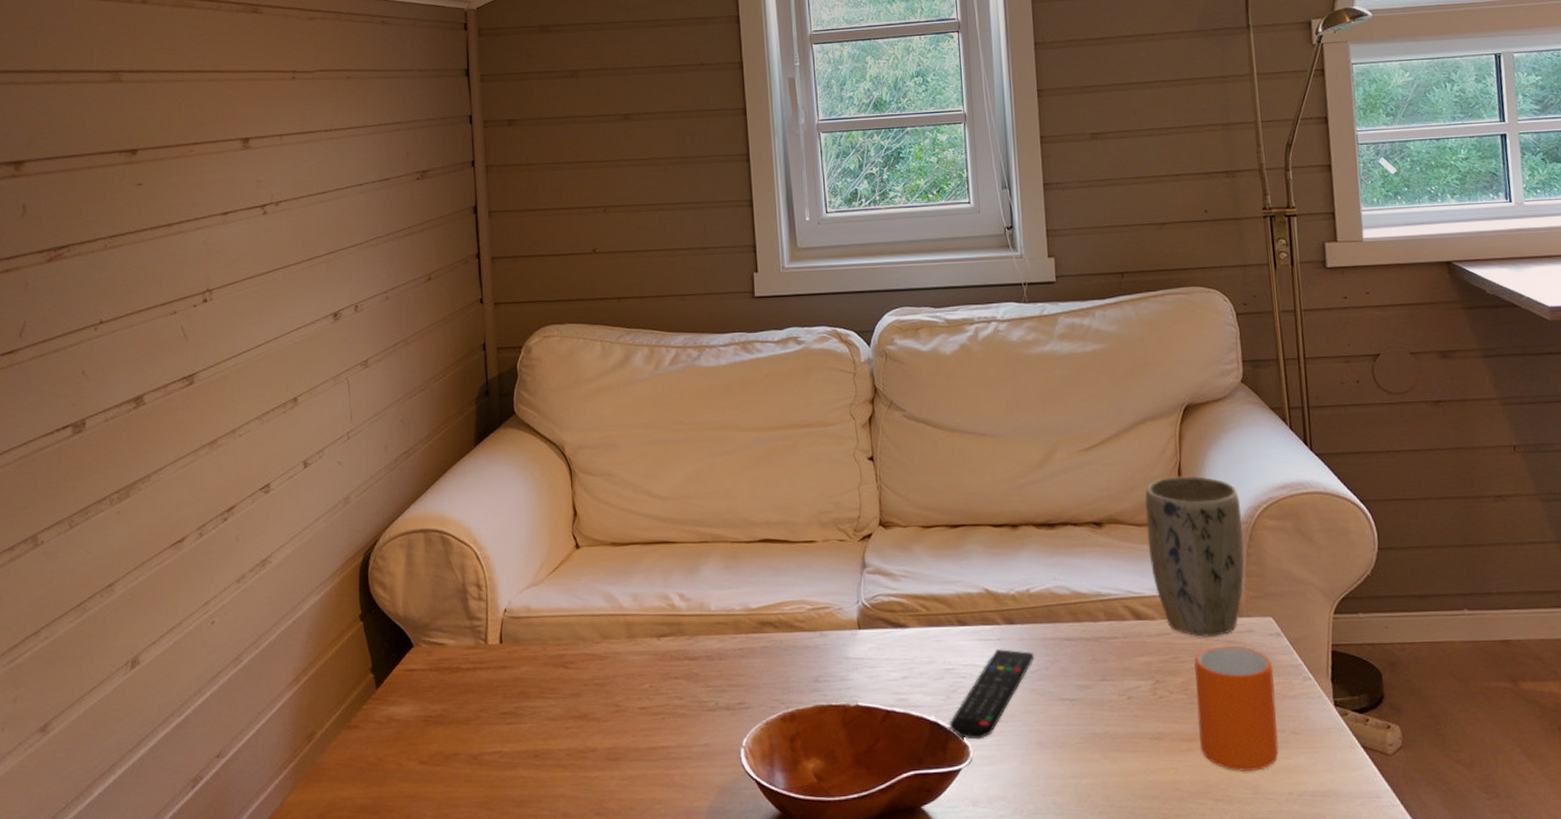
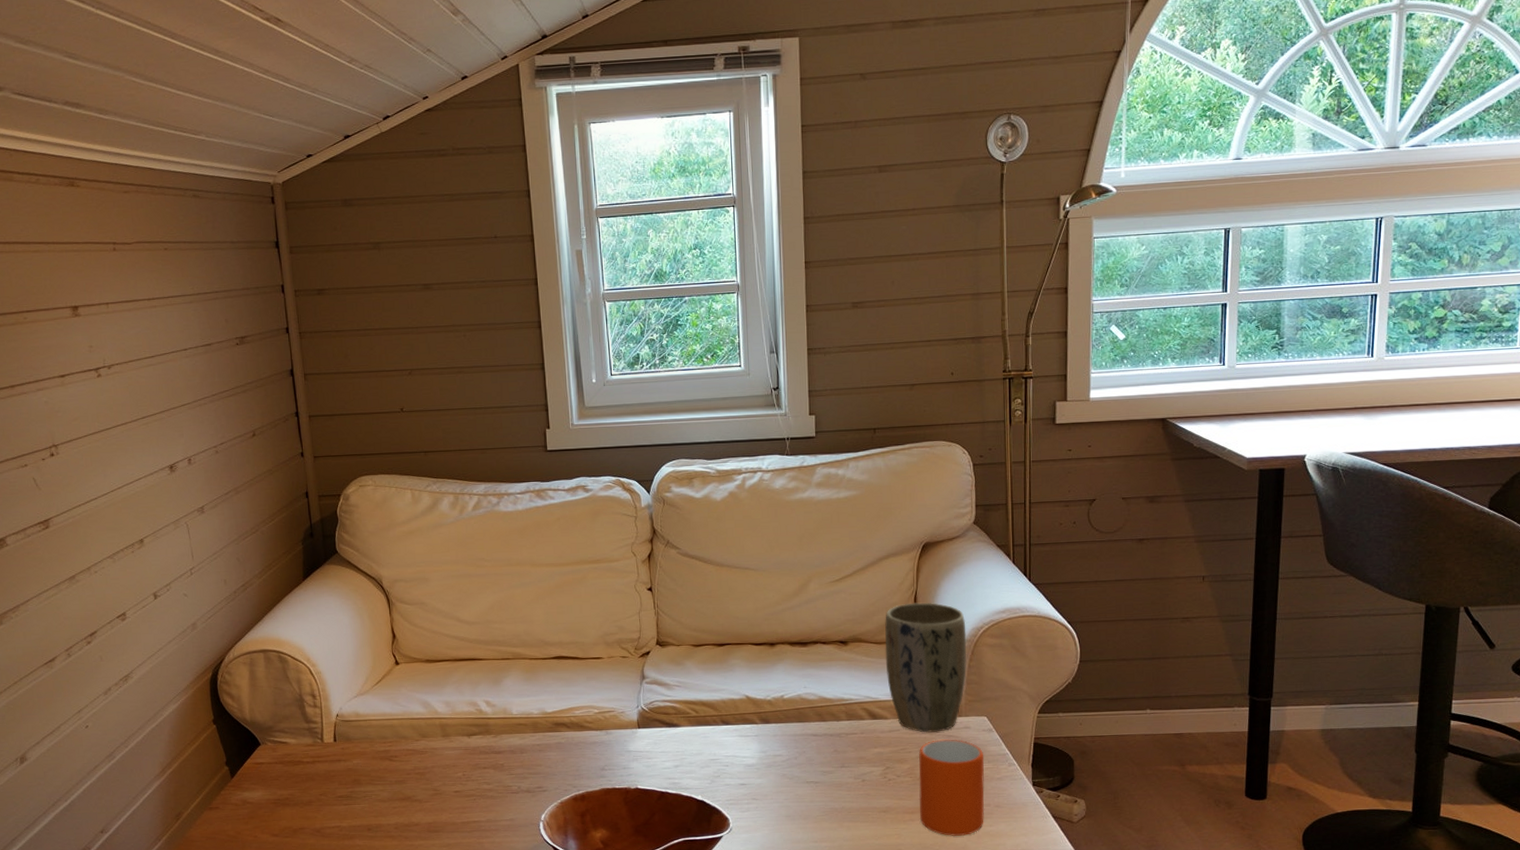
remote control: present [950,649,1035,740] -> none [714,743,786,814]

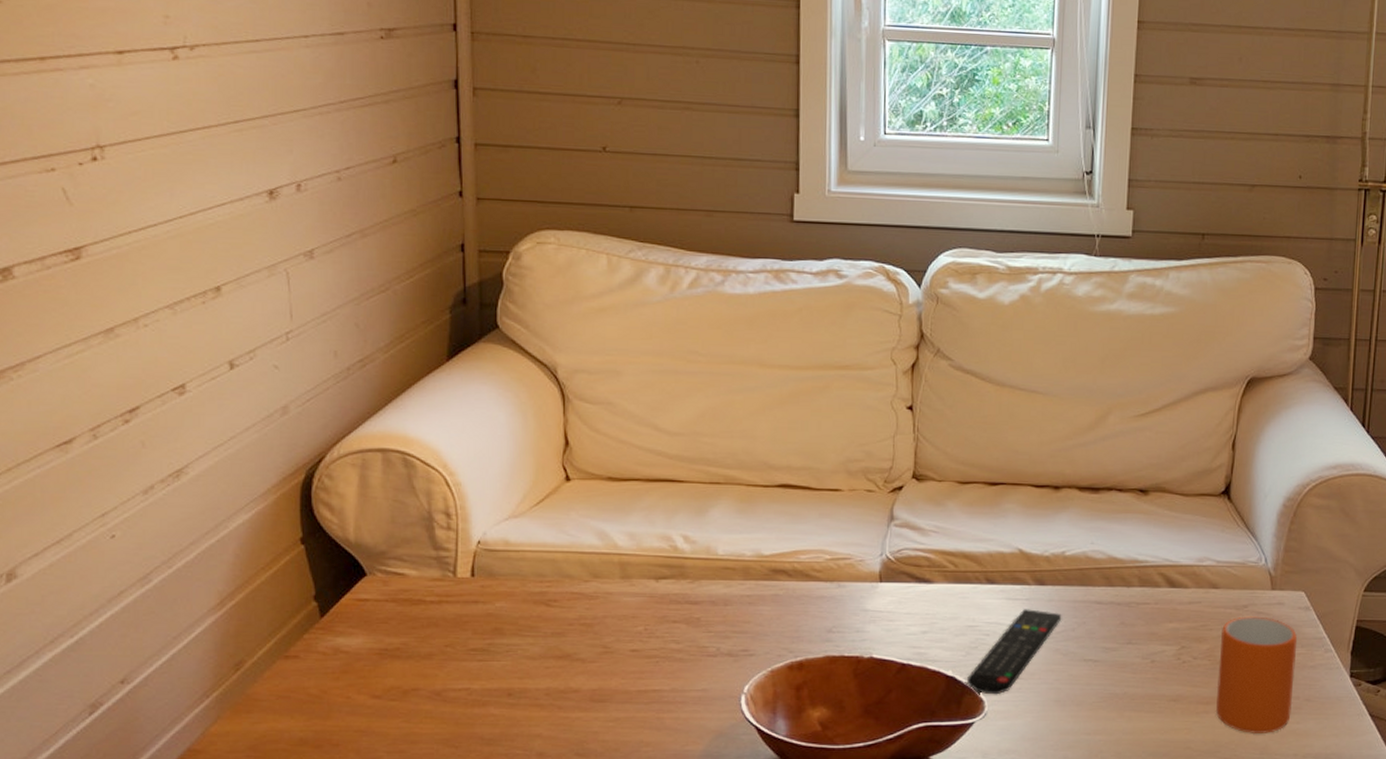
remote control: none [714,743,786,814] -> present [967,609,1062,695]
plant pot: present [885,602,967,733] -> none [1191,449,1290,607]

